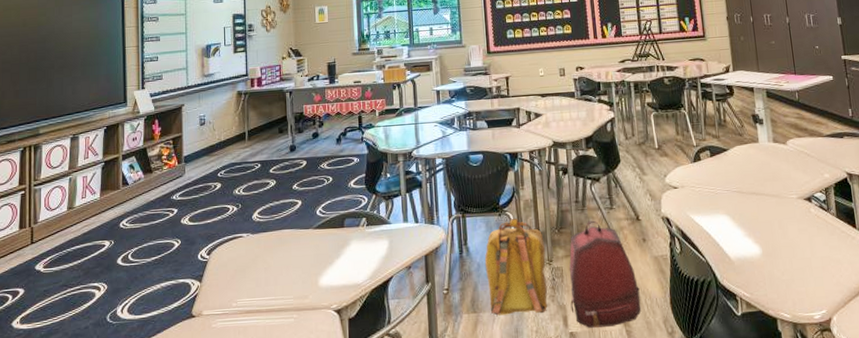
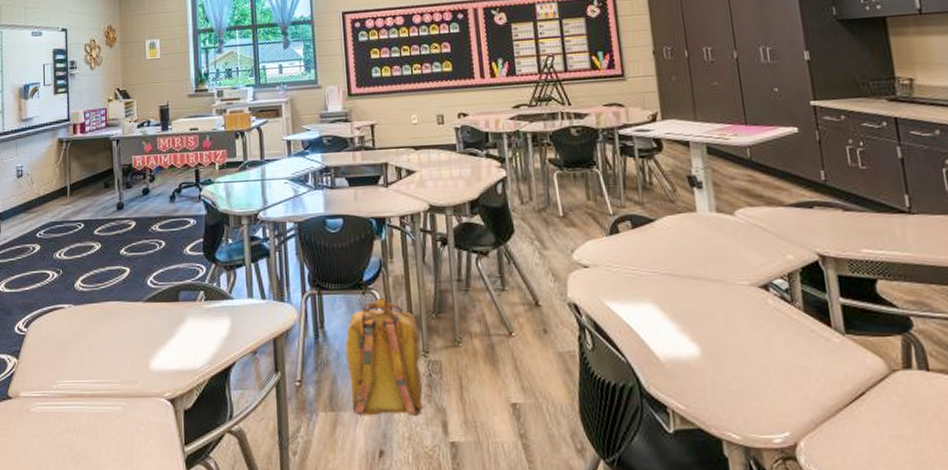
backpack: present [569,220,642,328] -> none [449,304,542,438]

